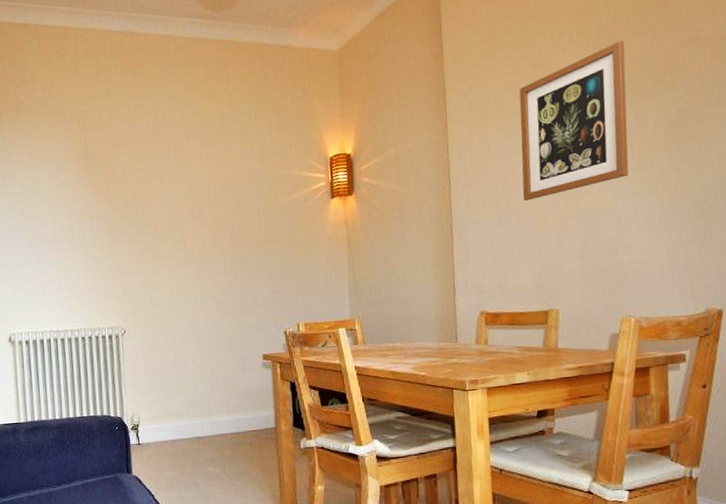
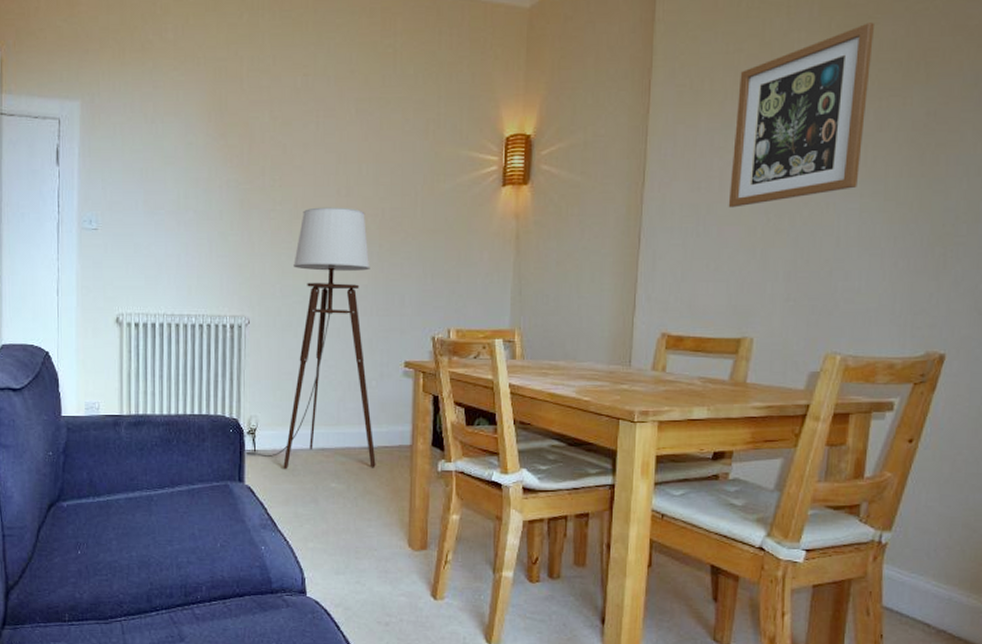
floor lamp: none [129,227,246,459] -> present [244,207,376,470]

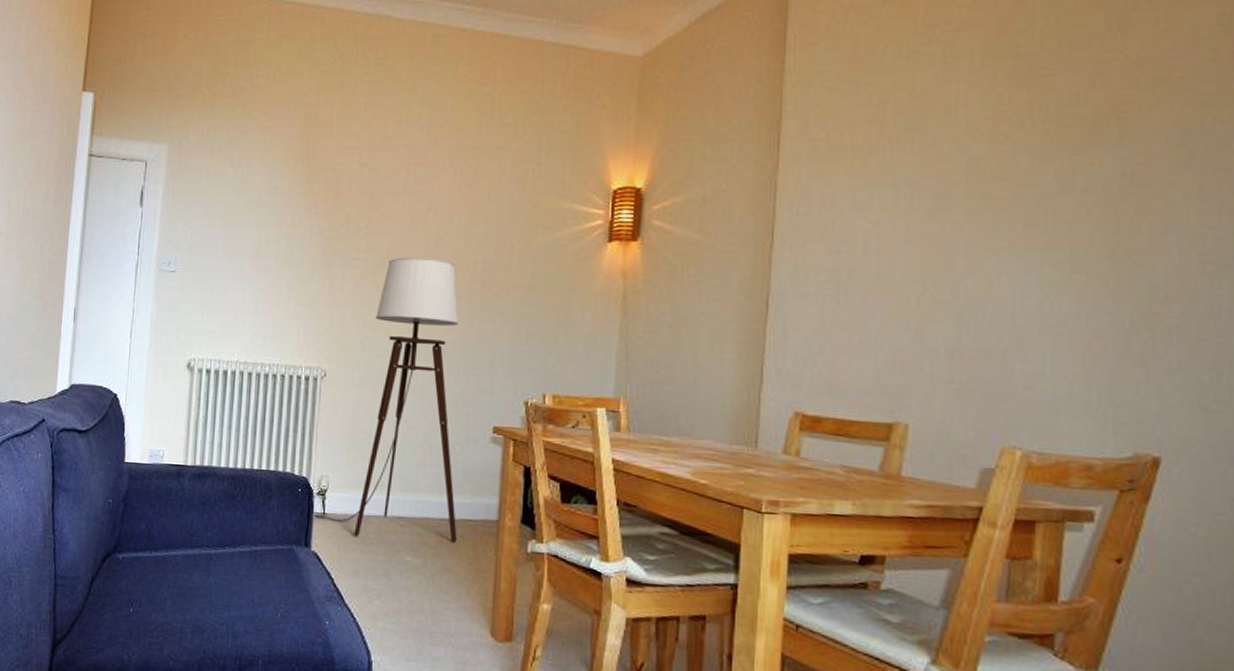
wall art: present [728,22,874,208] -> none [874,74,1050,274]

